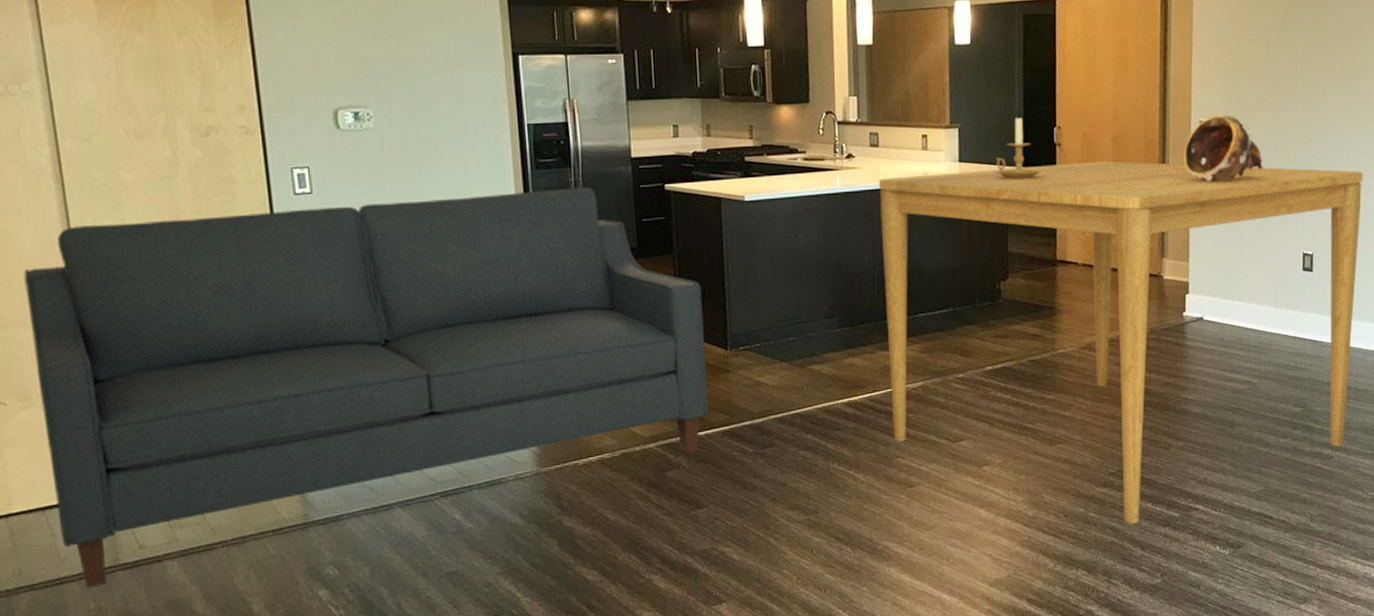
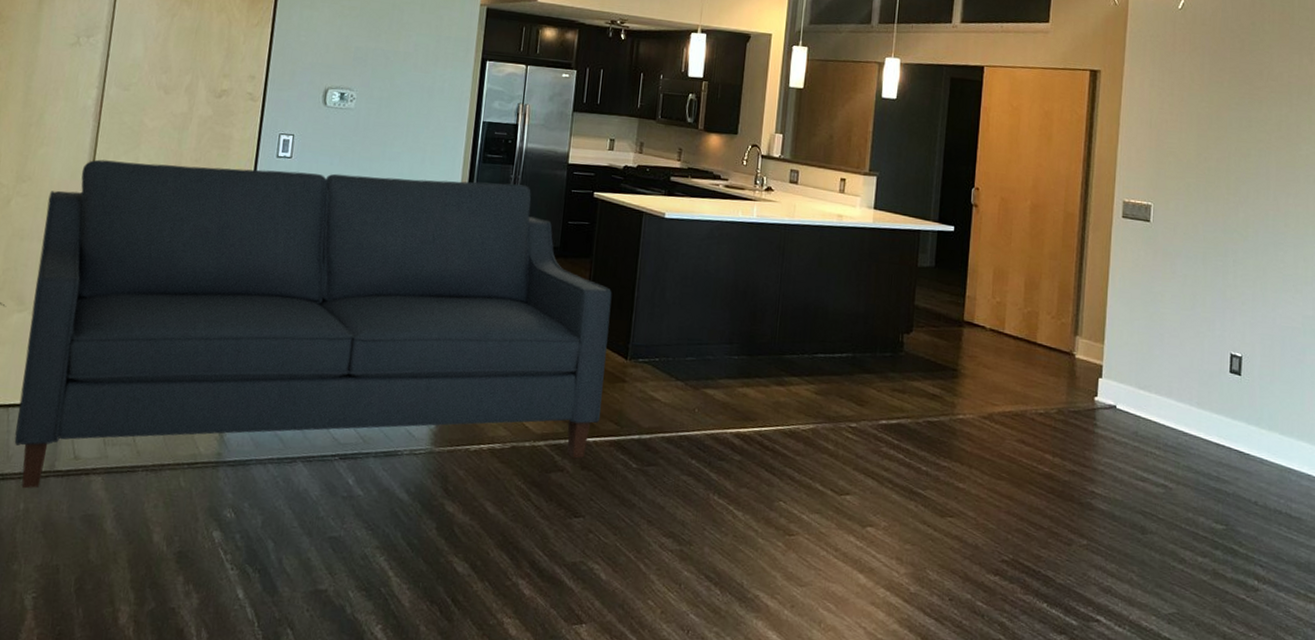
dining table: present [879,161,1363,524] -> none [778,214,1300,624]
candle holder: present [994,115,1044,179] -> none [908,172,958,235]
decorative bowl: present [1183,115,1264,183] -> none [1104,198,1190,267]

